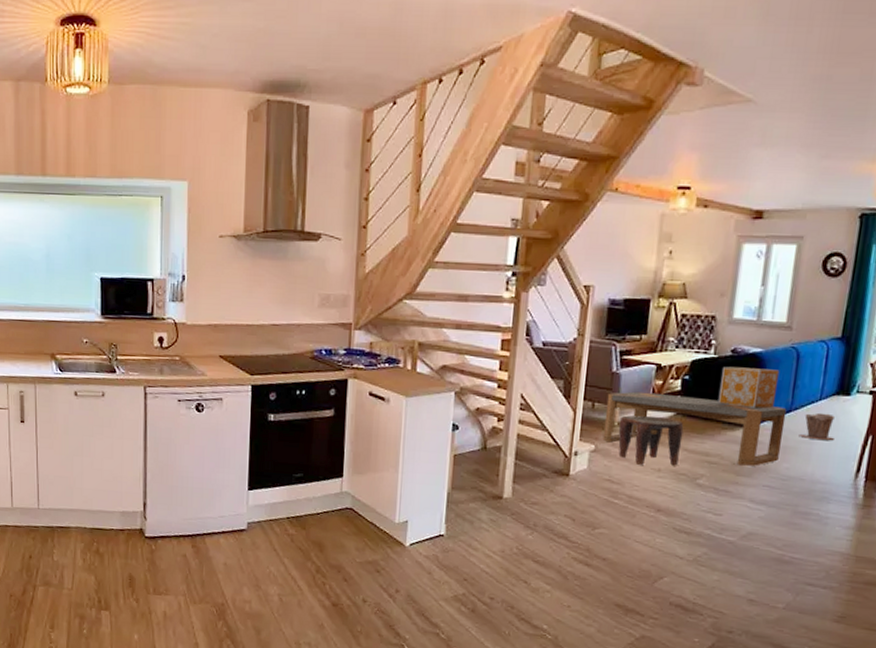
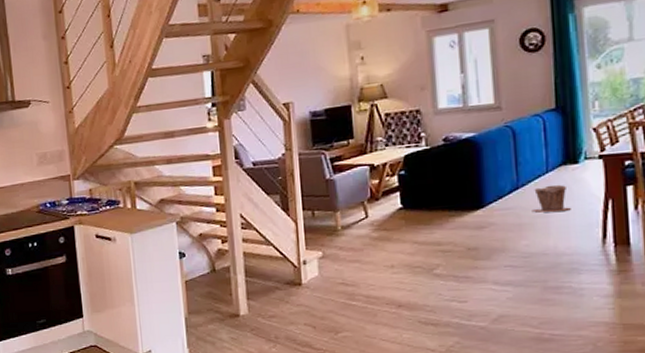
coffee table: present [602,391,787,466] -> none [325,185,516,250]
stool: present [618,415,684,466] -> none [342,214,411,264]
decorative box: present [717,366,780,409] -> none [437,150,499,193]

